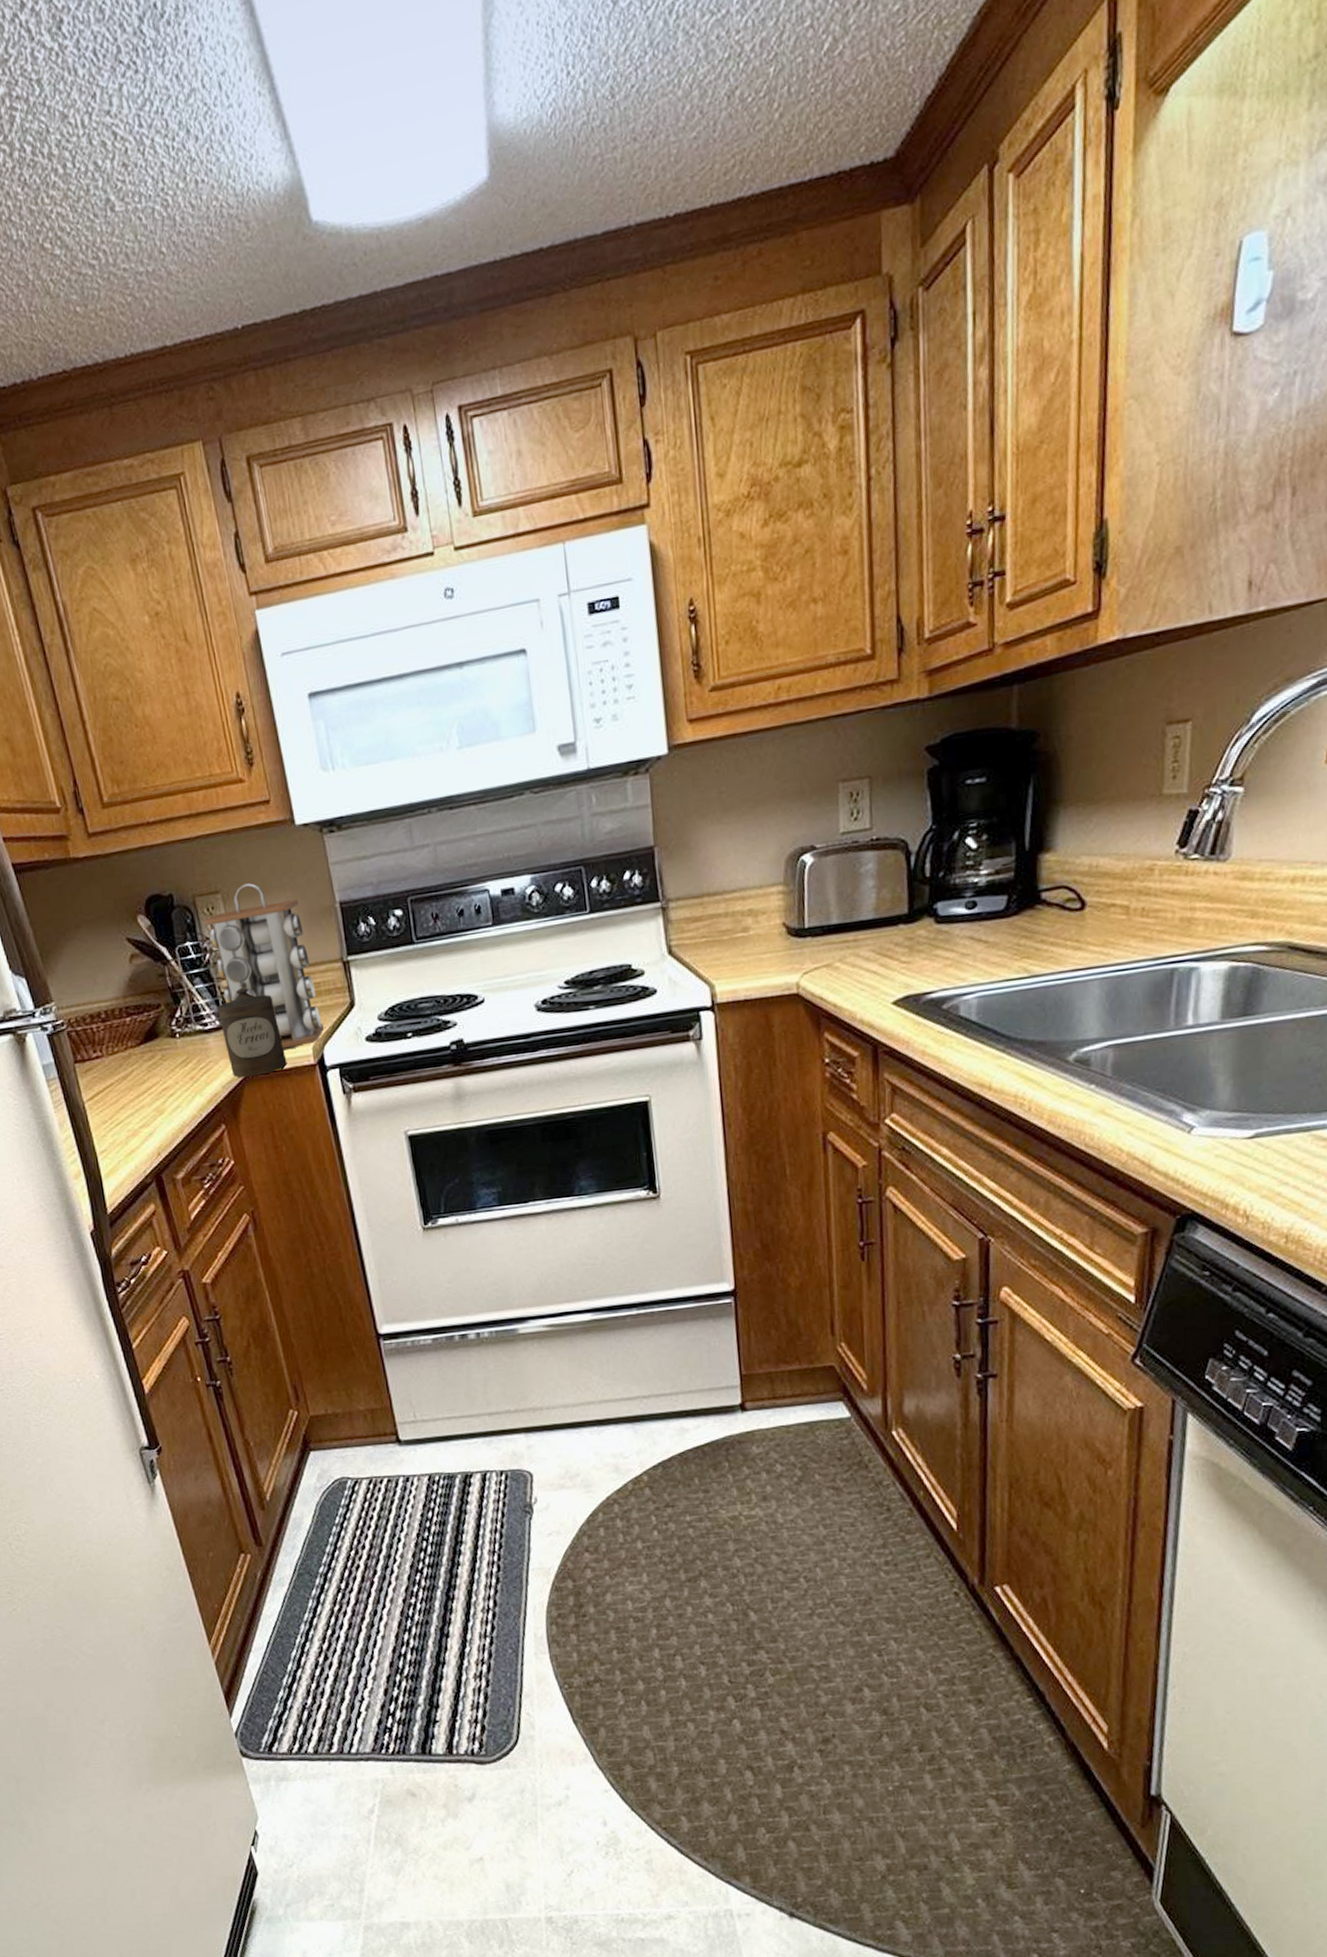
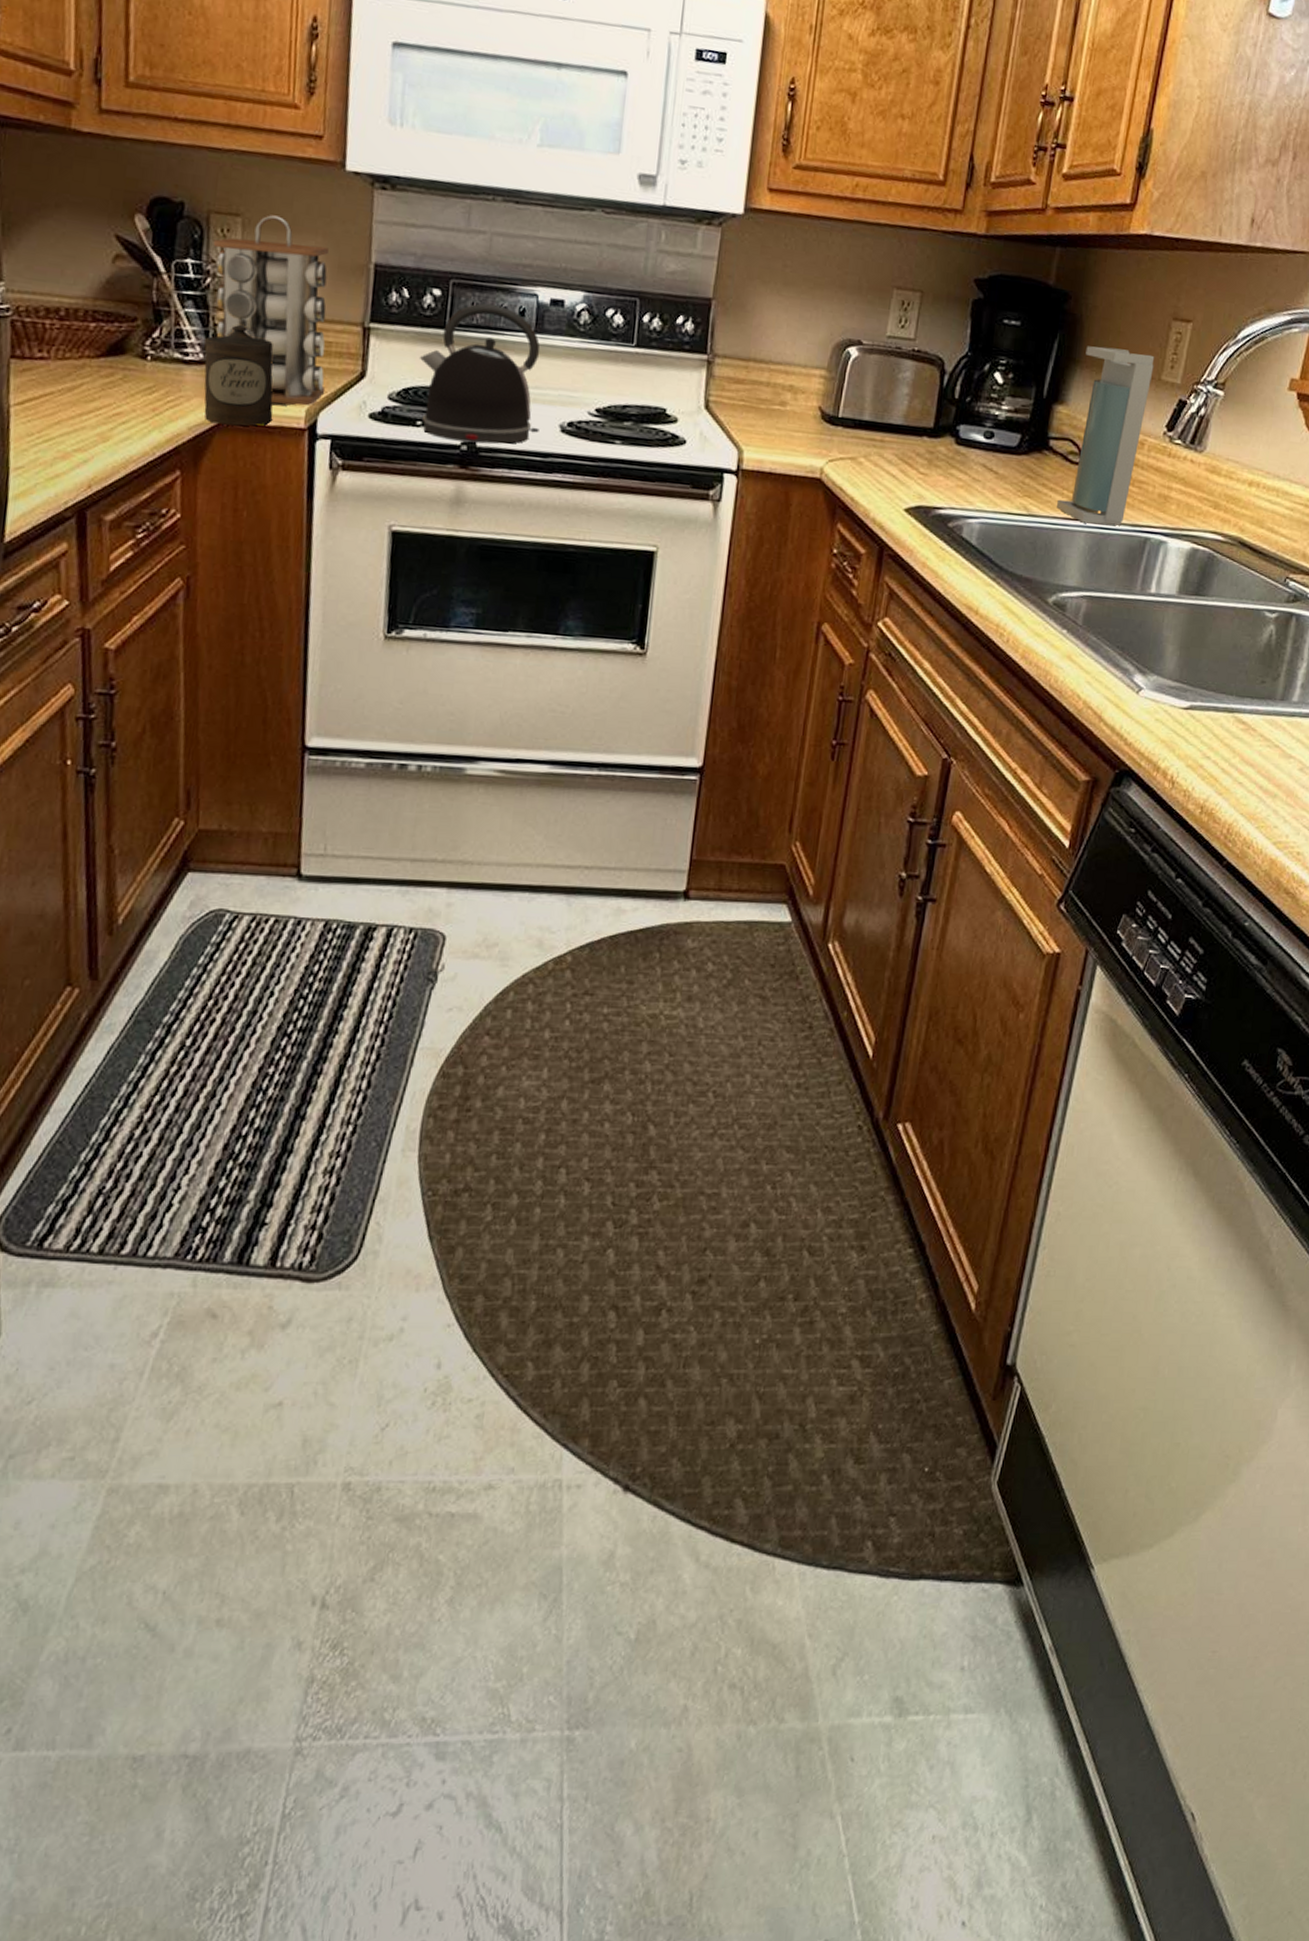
kettle: none [396,909,517,1044] -> present [419,303,540,445]
soap dispenser: none [1060,770,1152,970] -> present [1056,346,1155,526]

